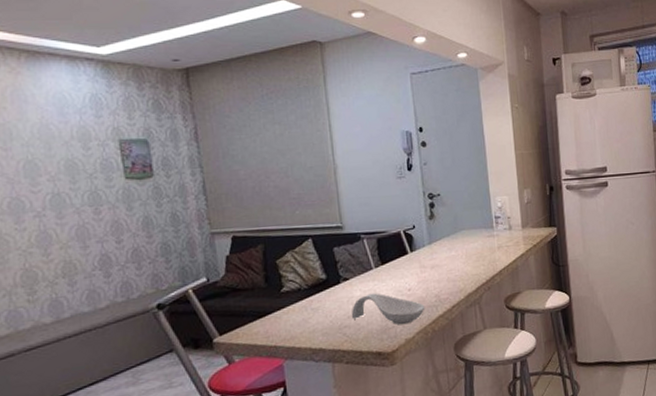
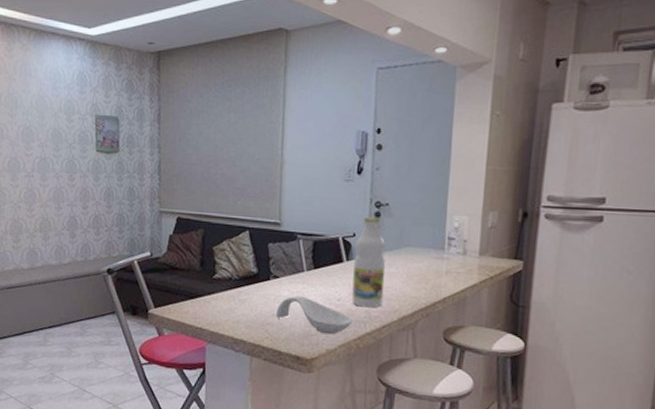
bottle: none [416,207,450,293] -> present [351,216,386,308]

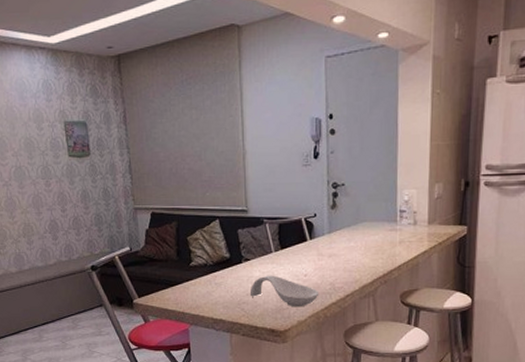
bottle: present [351,216,386,308] -> none [317,197,346,280]

